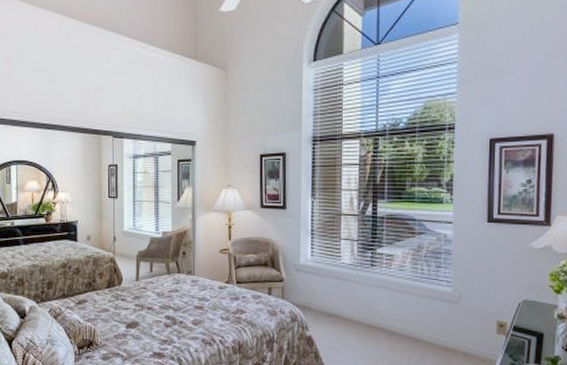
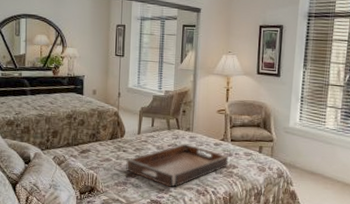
serving tray: none [125,288,235,338] -> present [126,143,229,187]

